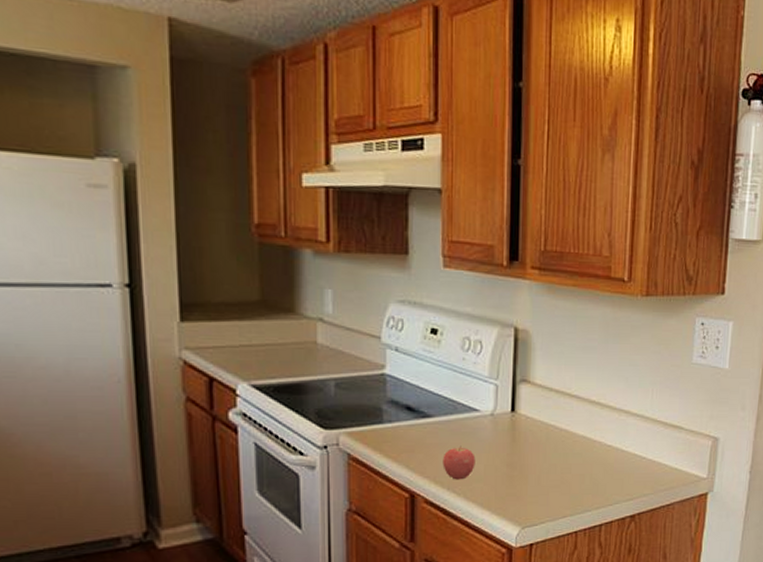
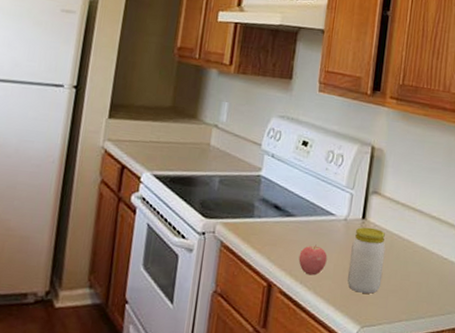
jar: none [502,420,541,492] -> present [347,227,386,294]

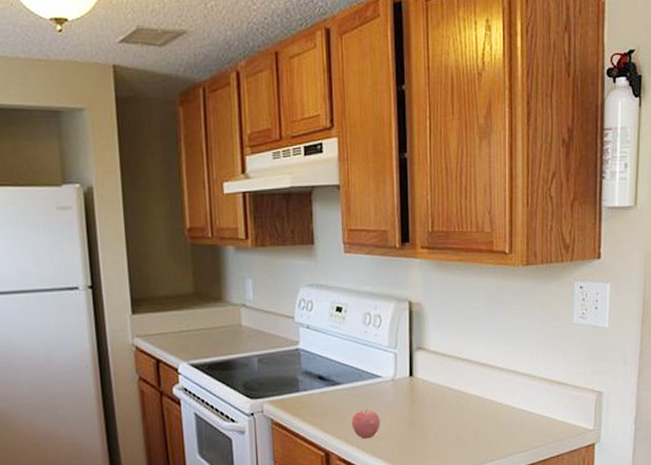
jar: present [347,227,386,294] -> none [403,384,439,448]

